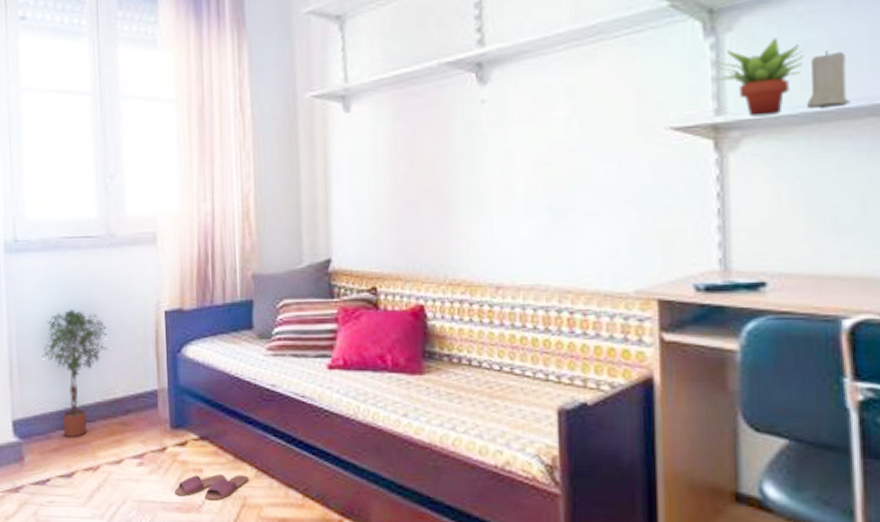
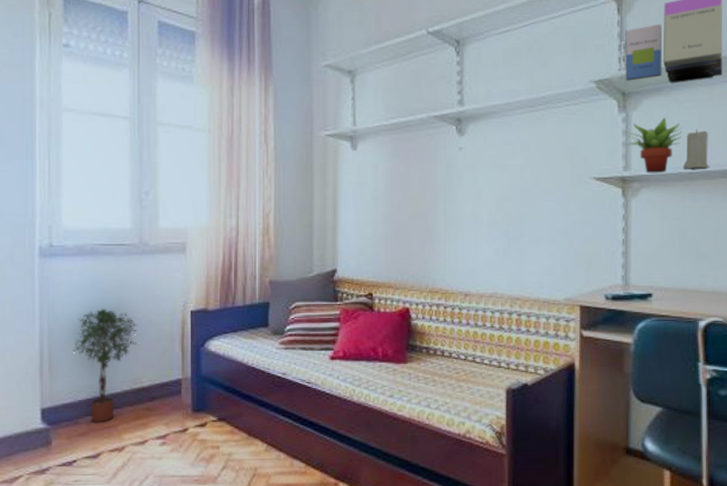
slippers: present [175,474,249,500] -> none [194,449,260,472]

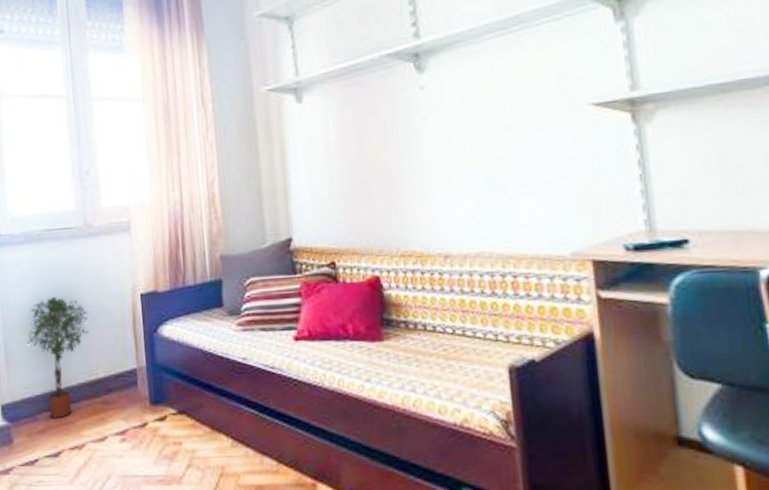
succulent plant: present [625,117,683,174] -> none [627,20,705,91]
candle: present [682,129,710,170] -> none [710,29,749,82]

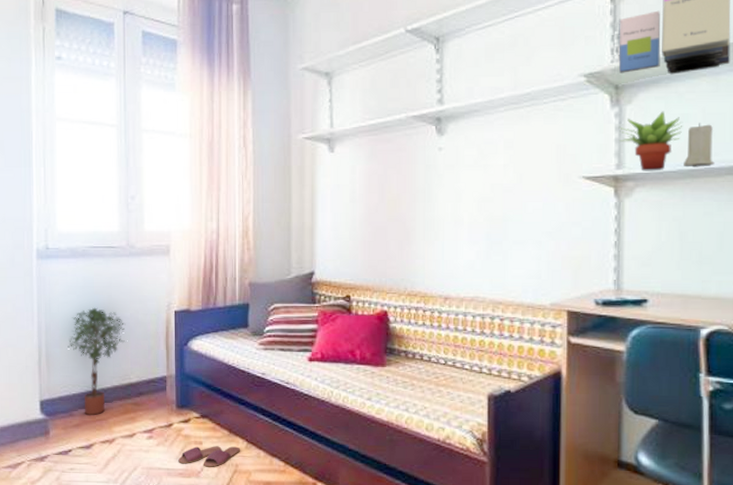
slippers: none [156,445,226,471] -> present [178,446,241,467]
succulent plant: none [627,20,705,91] -> present [618,111,683,171]
candle: none [710,29,749,82] -> present [682,123,715,168]

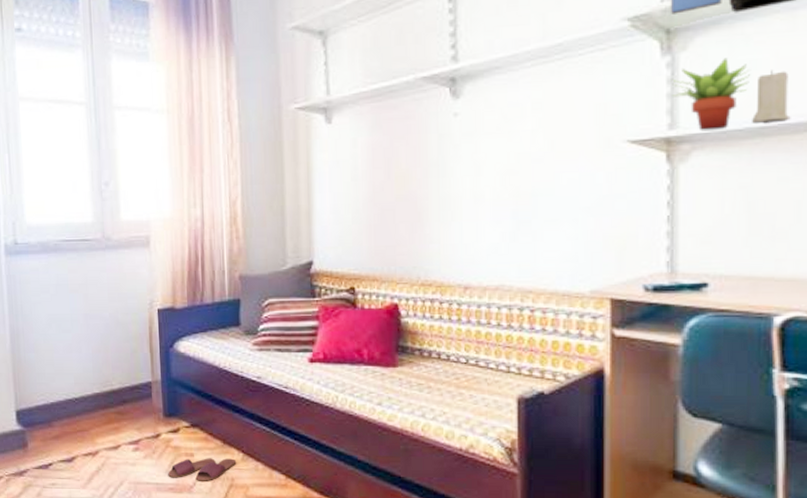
potted tree: present [68,307,126,416] -> none [43,307,106,427]

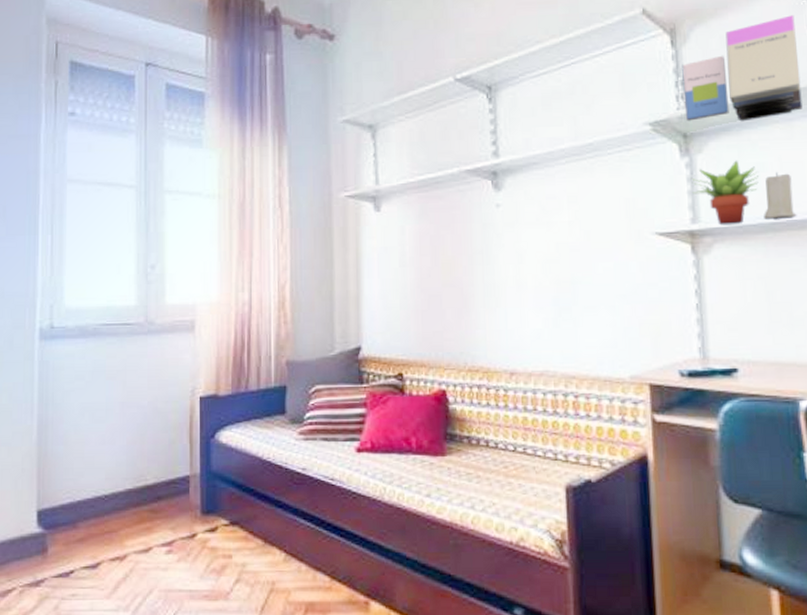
slippers: present [168,458,237,481] -> none [203,559,278,586]

